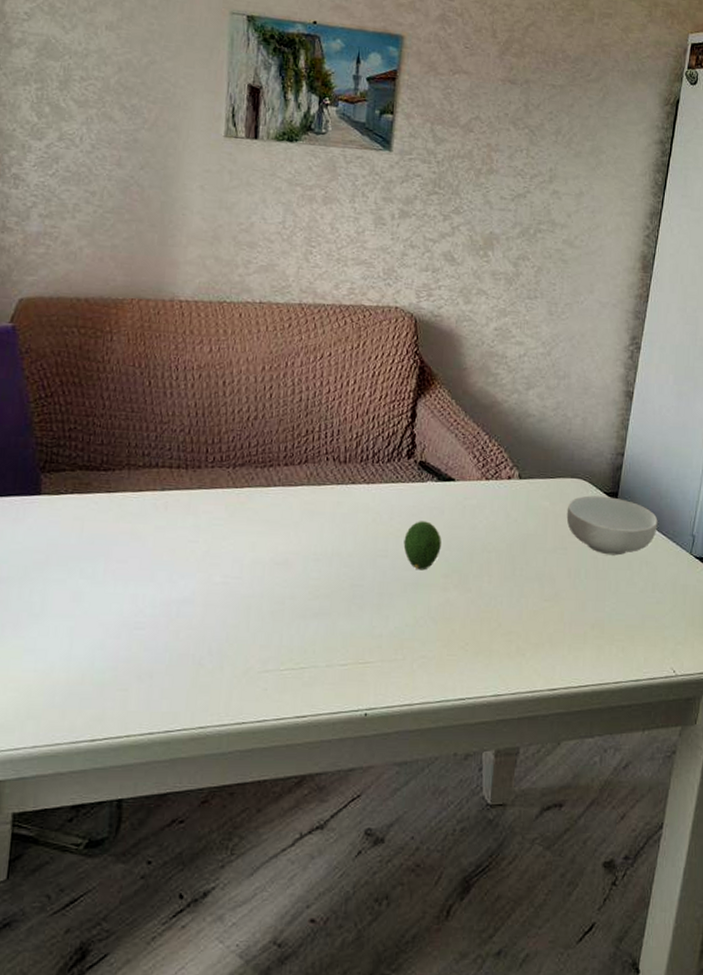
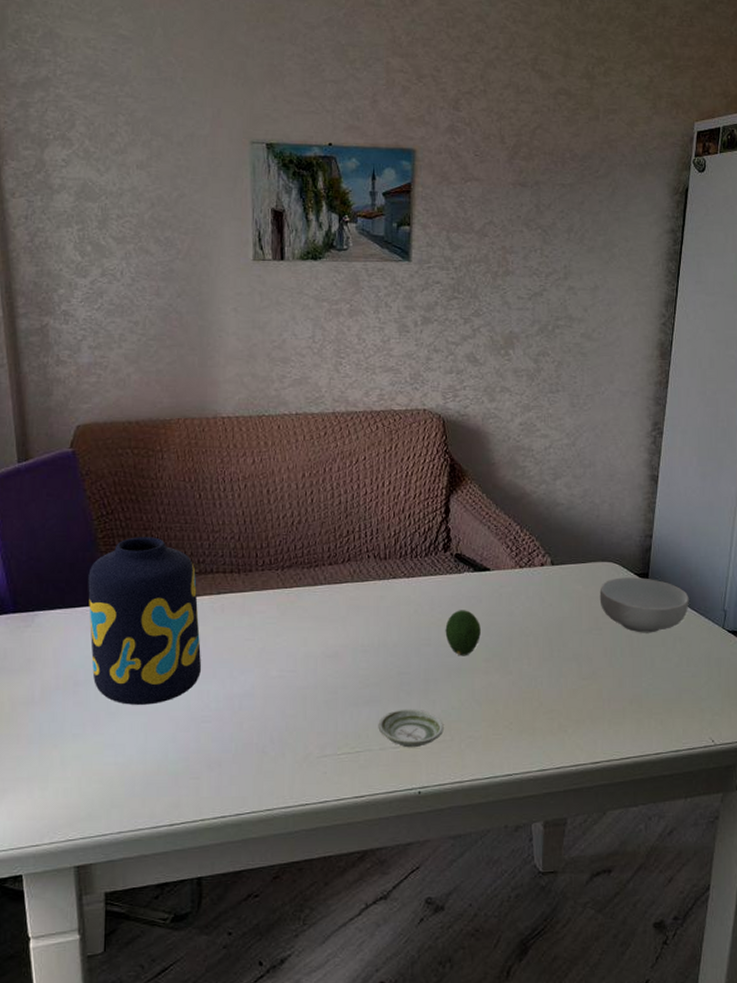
vase: none [17,423,140,607] -> present [88,537,201,705]
saucer: none [326,623,396,666] -> present [378,709,444,748]

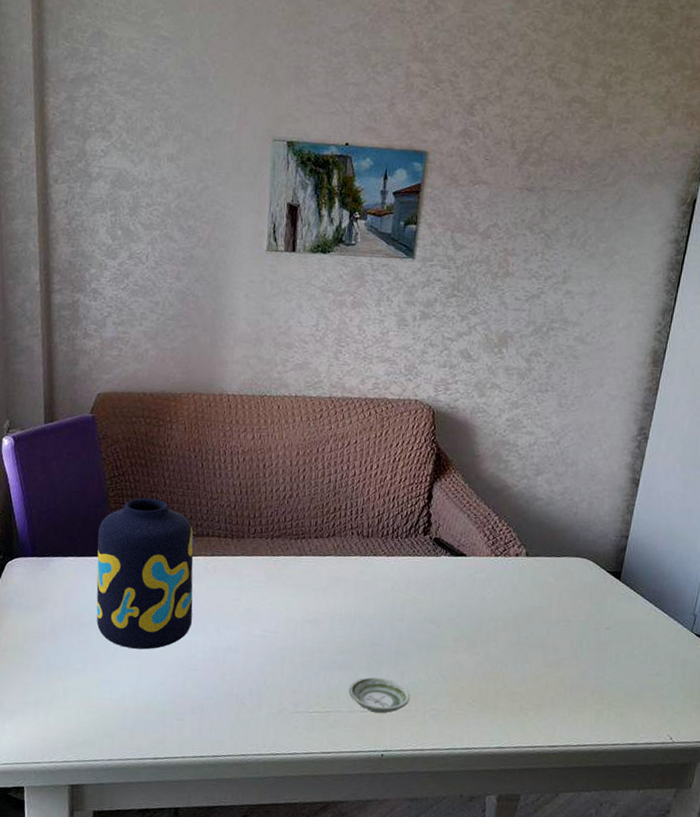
fruit: present [445,610,481,656] -> none [418,590,453,634]
cereal bowl: present [599,577,689,633] -> none [570,573,660,630]

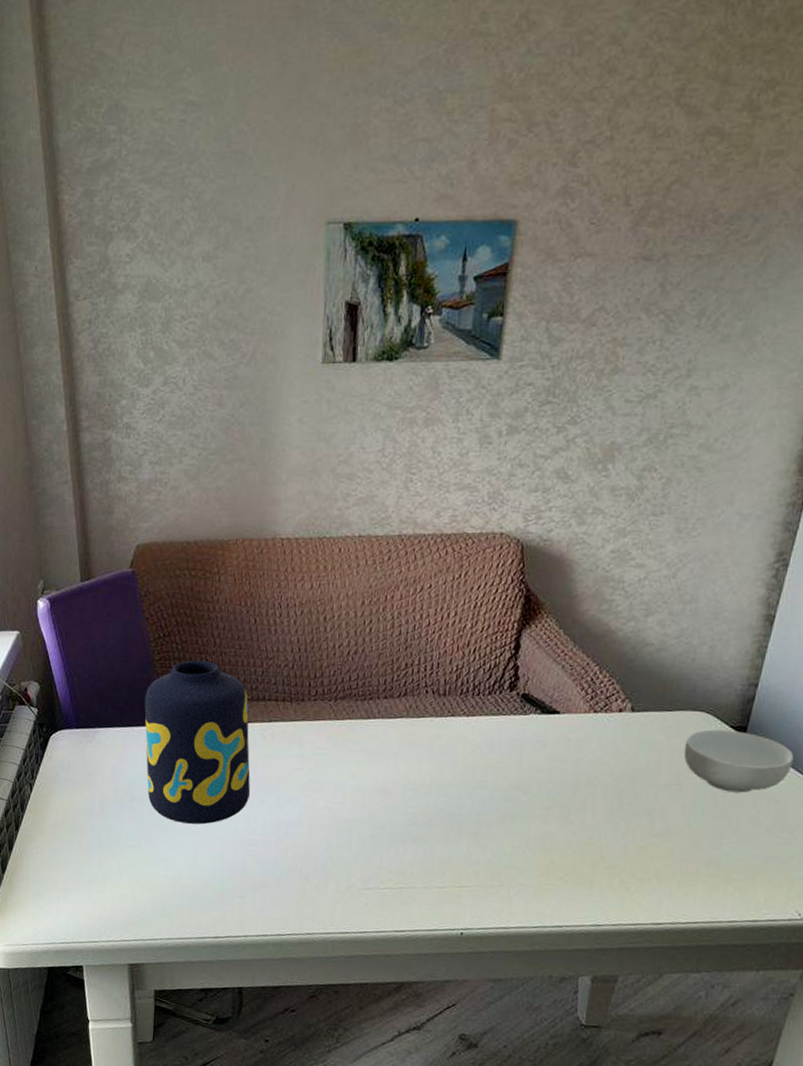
saucer: present [348,676,410,714] -> none [423,850,493,890]
cereal bowl: none [570,573,660,630] -> present [683,729,794,793]

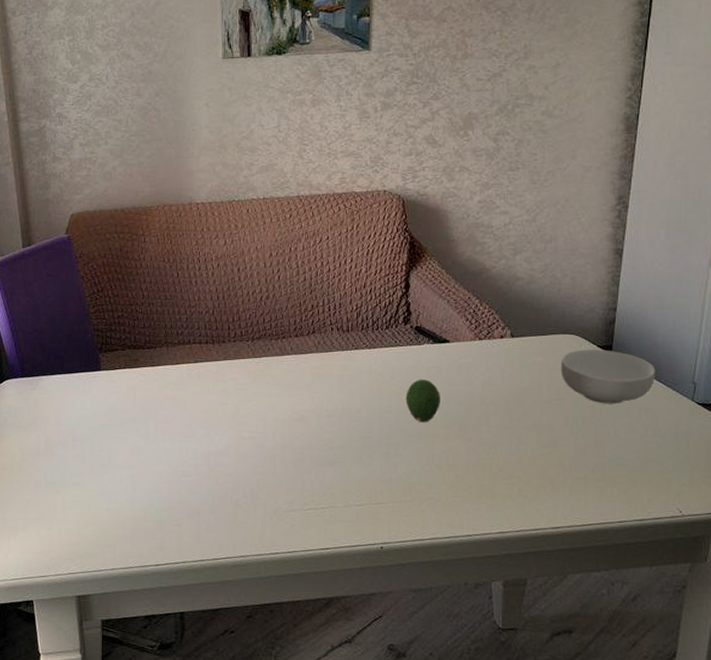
vase: present [144,660,250,825] -> none [83,311,181,459]
fruit: none [503,753,543,802] -> present [406,379,440,423]

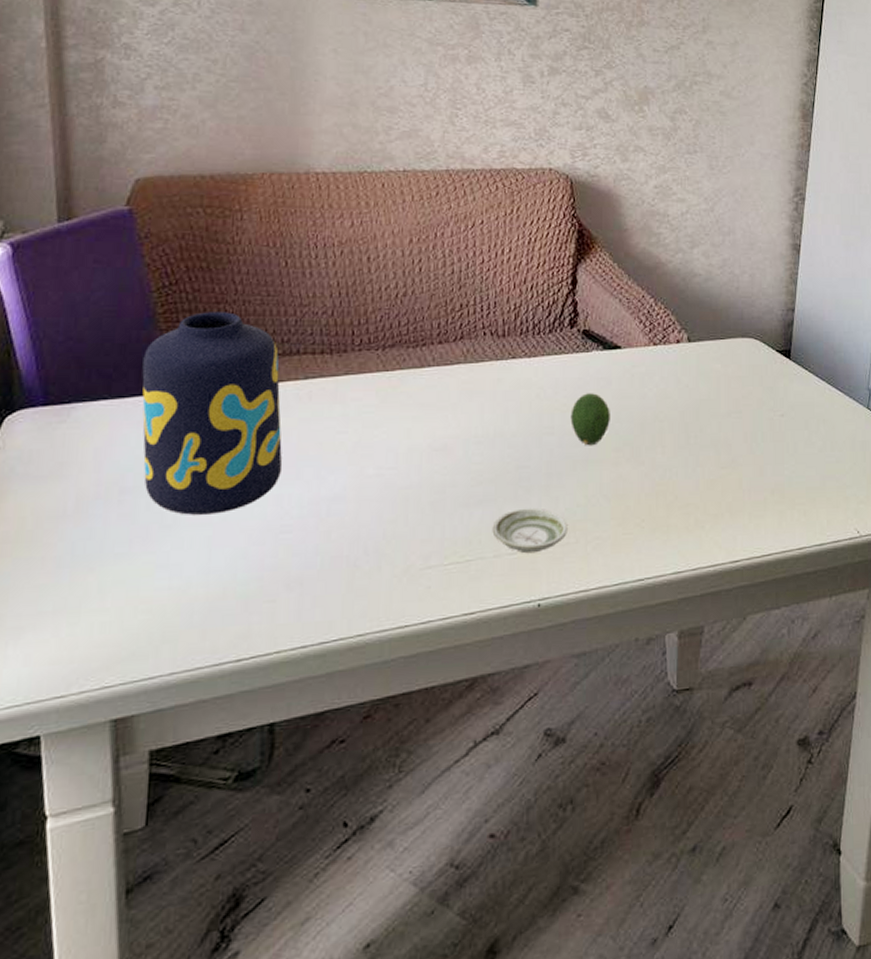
vase: none [83,311,181,459] -> present [142,312,282,515]
saucer: none [342,470,405,507] -> present [492,508,568,554]
cereal bowl: present [560,349,656,404] -> none [739,355,833,416]

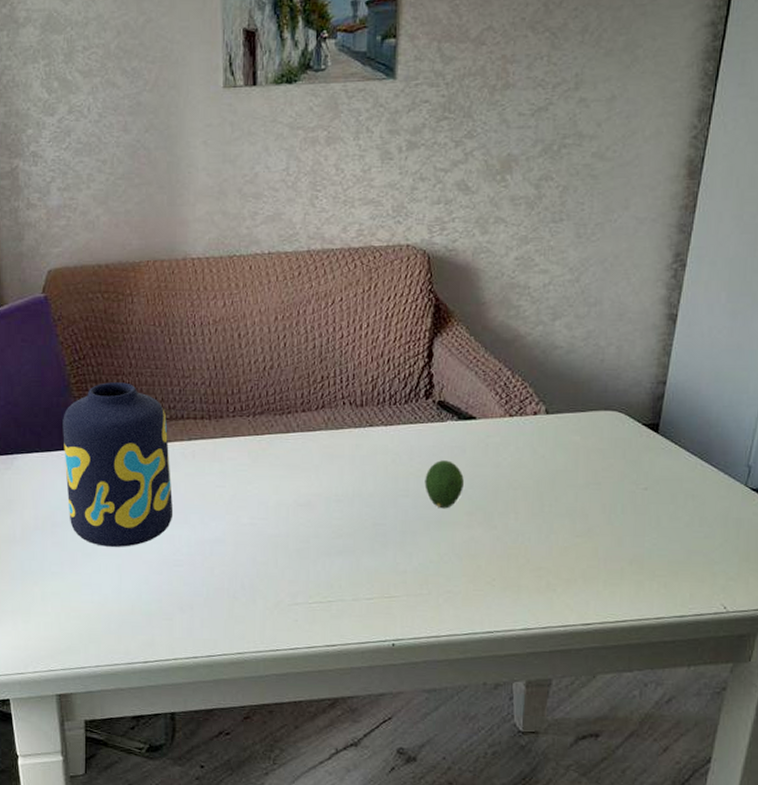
saucer: present [492,508,568,554] -> none [351,560,421,600]

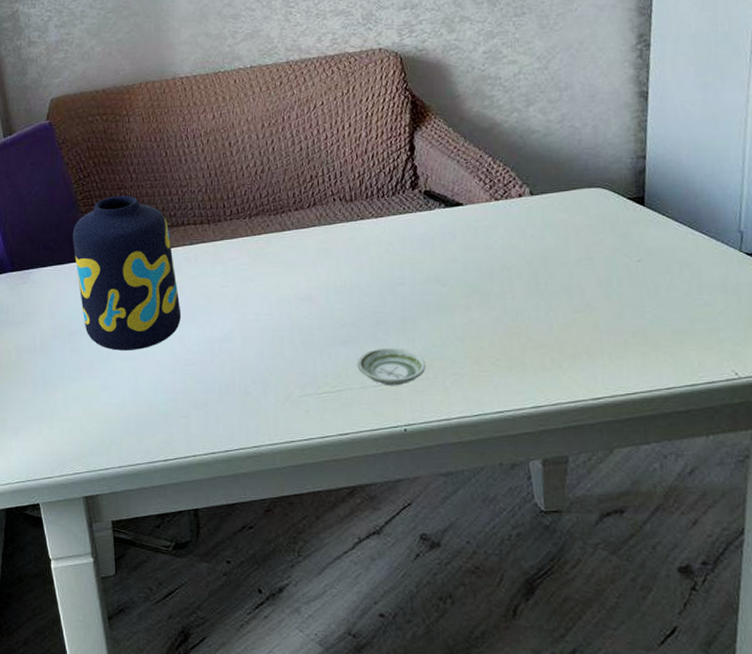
saucer: none [351,560,421,600] -> present [357,347,426,386]
fruit: present [424,460,464,509] -> none [419,247,458,294]

